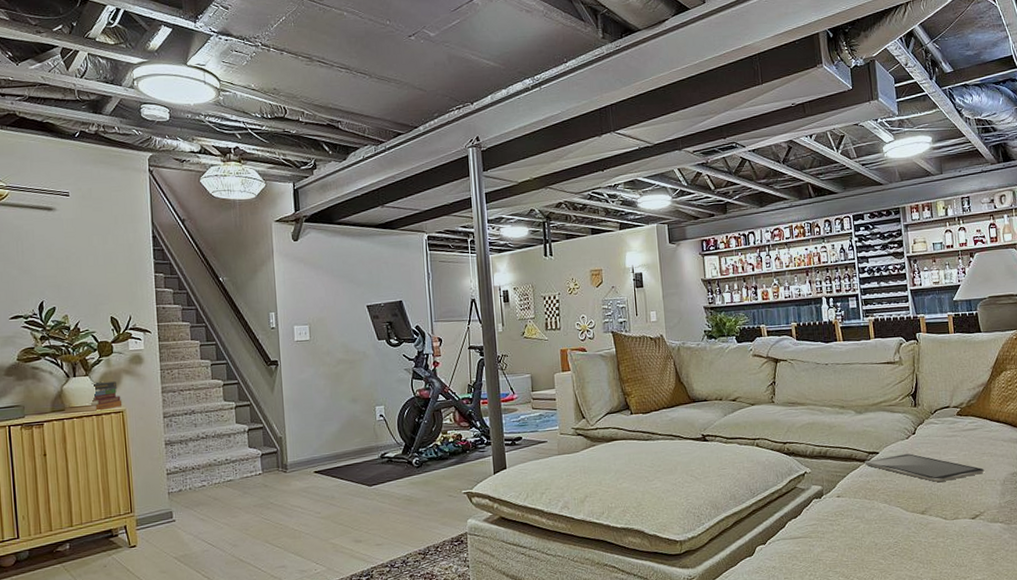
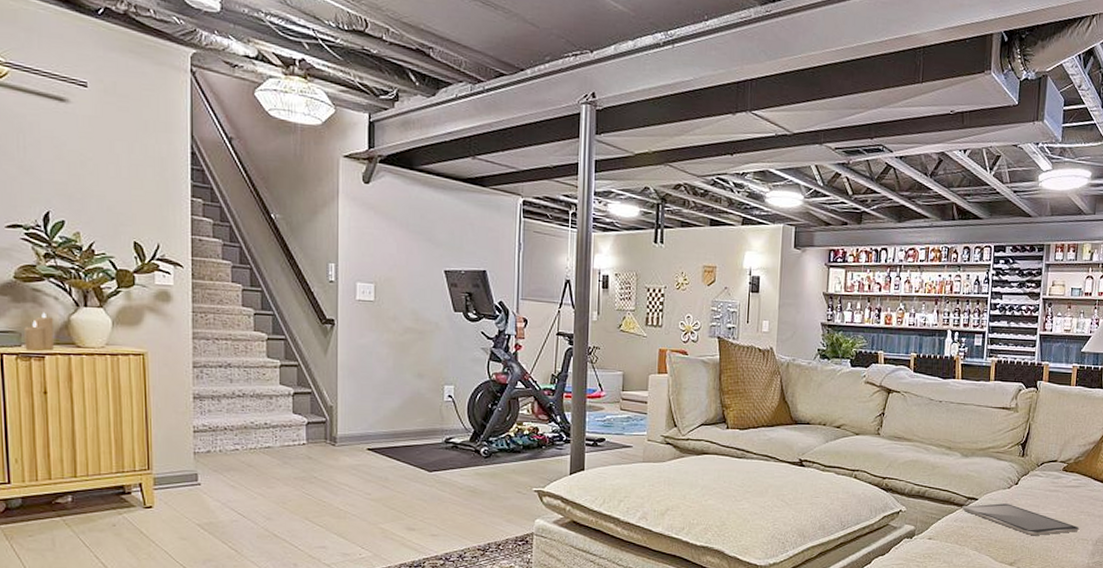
candle: none [27,386,50,421] -> present [24,312,54,352]
books: present [64,381,123,415] -> none [71,317,144,350]

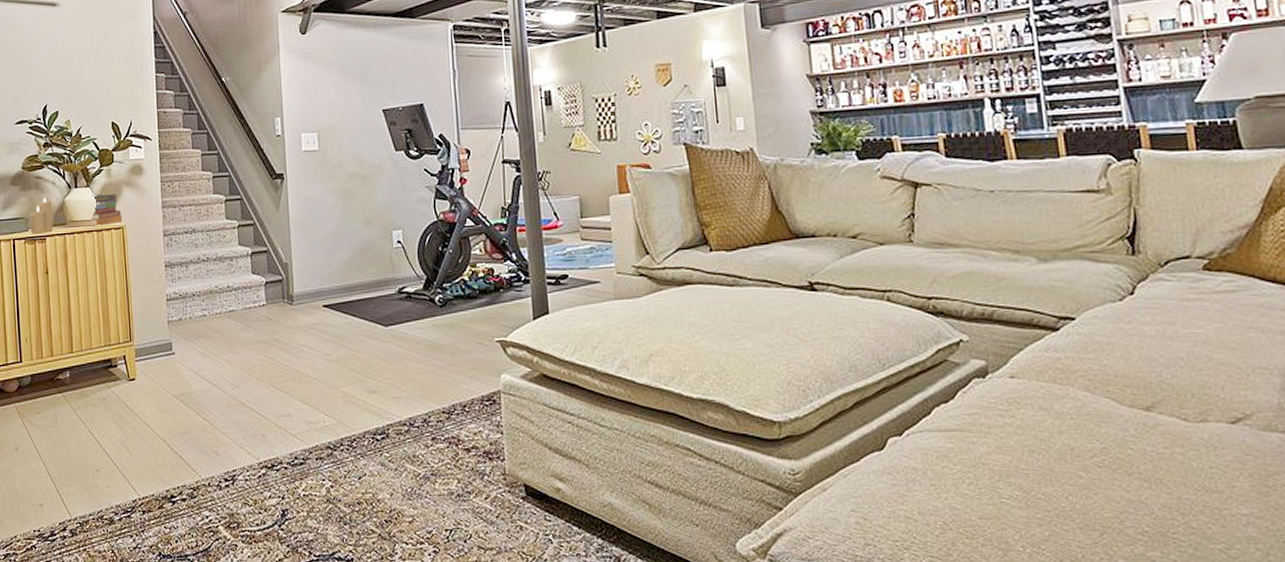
books: none [71,317,144,350] -> present [65,194,123,229]
tablet: present [961,503,1080,536] -> none [1051,322,1252,367]

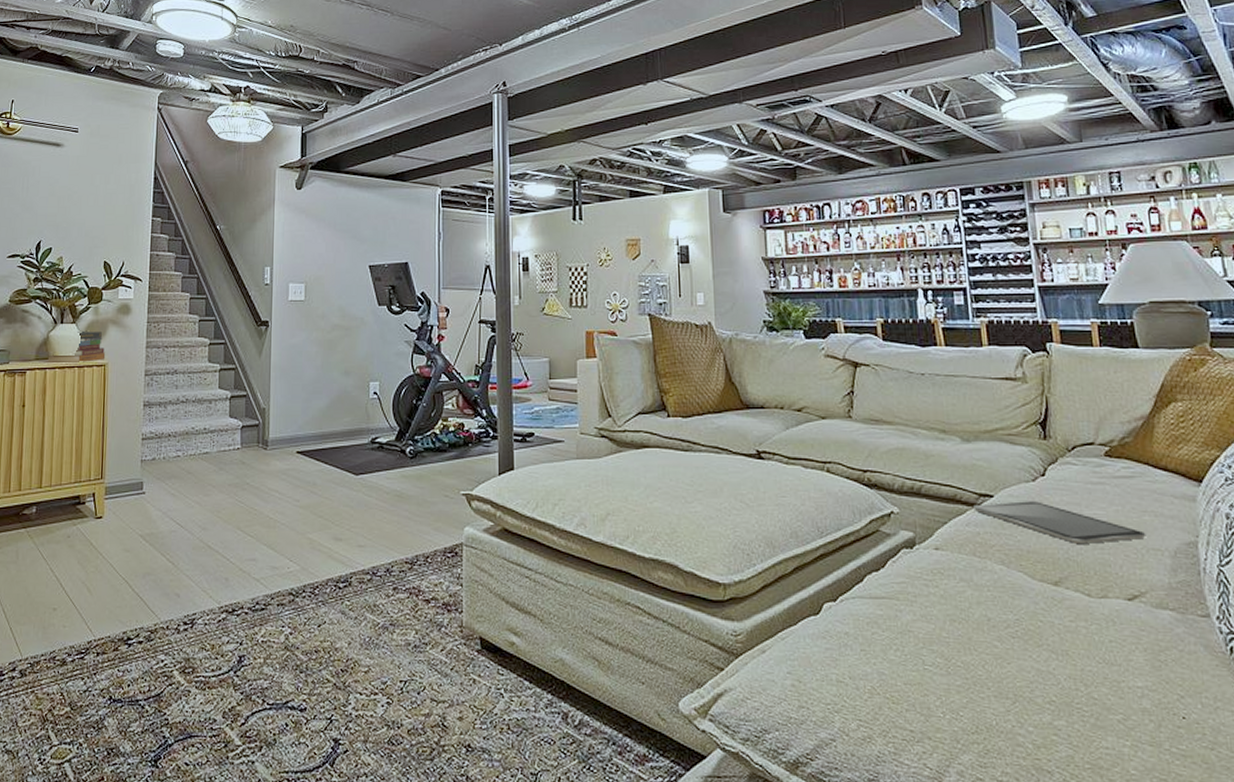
candle: present [30,197,53,235] -> none [12,331,35,368]
tablet: none [1051,322,1252,367] -> present [972,501,1147,545]

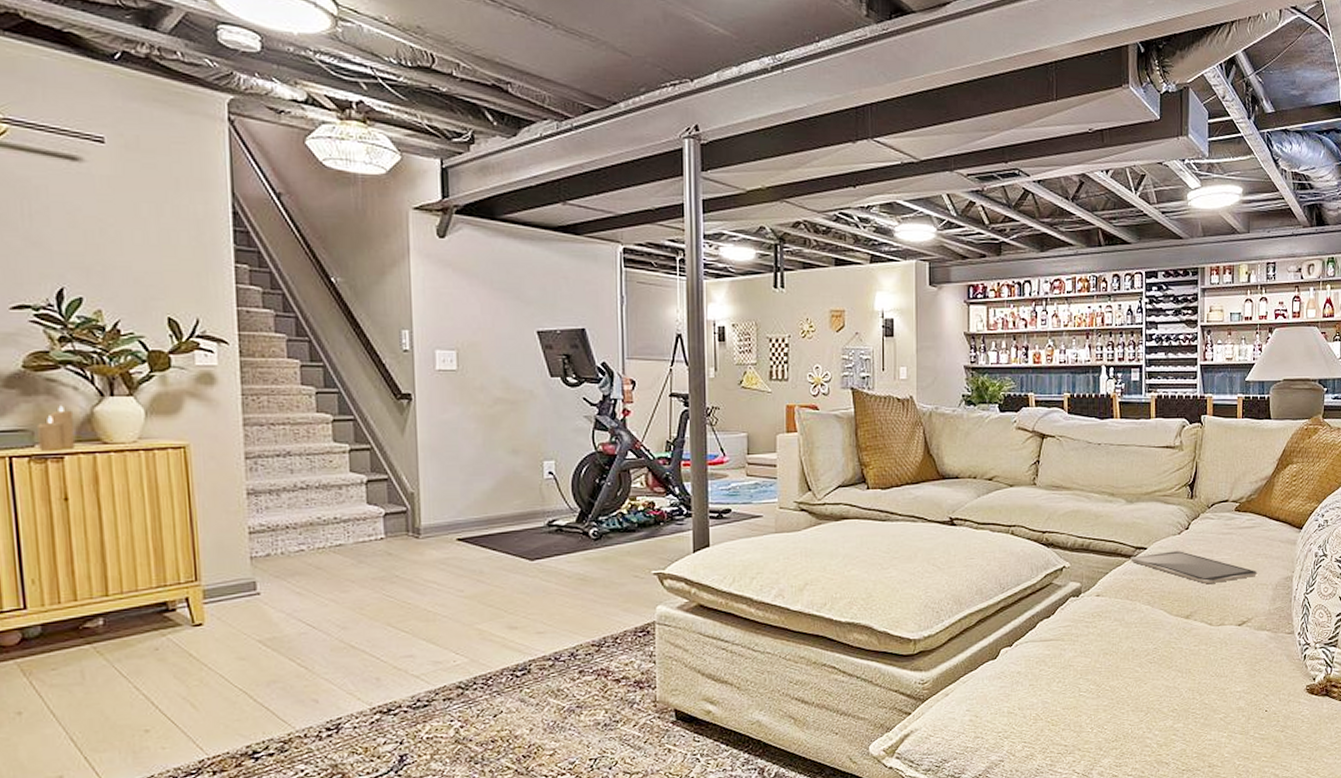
candle: none [12,331,35,368] -> present [37,405,75,452]
books: present [47,332,106,364] -> none [95,406,185,446]

